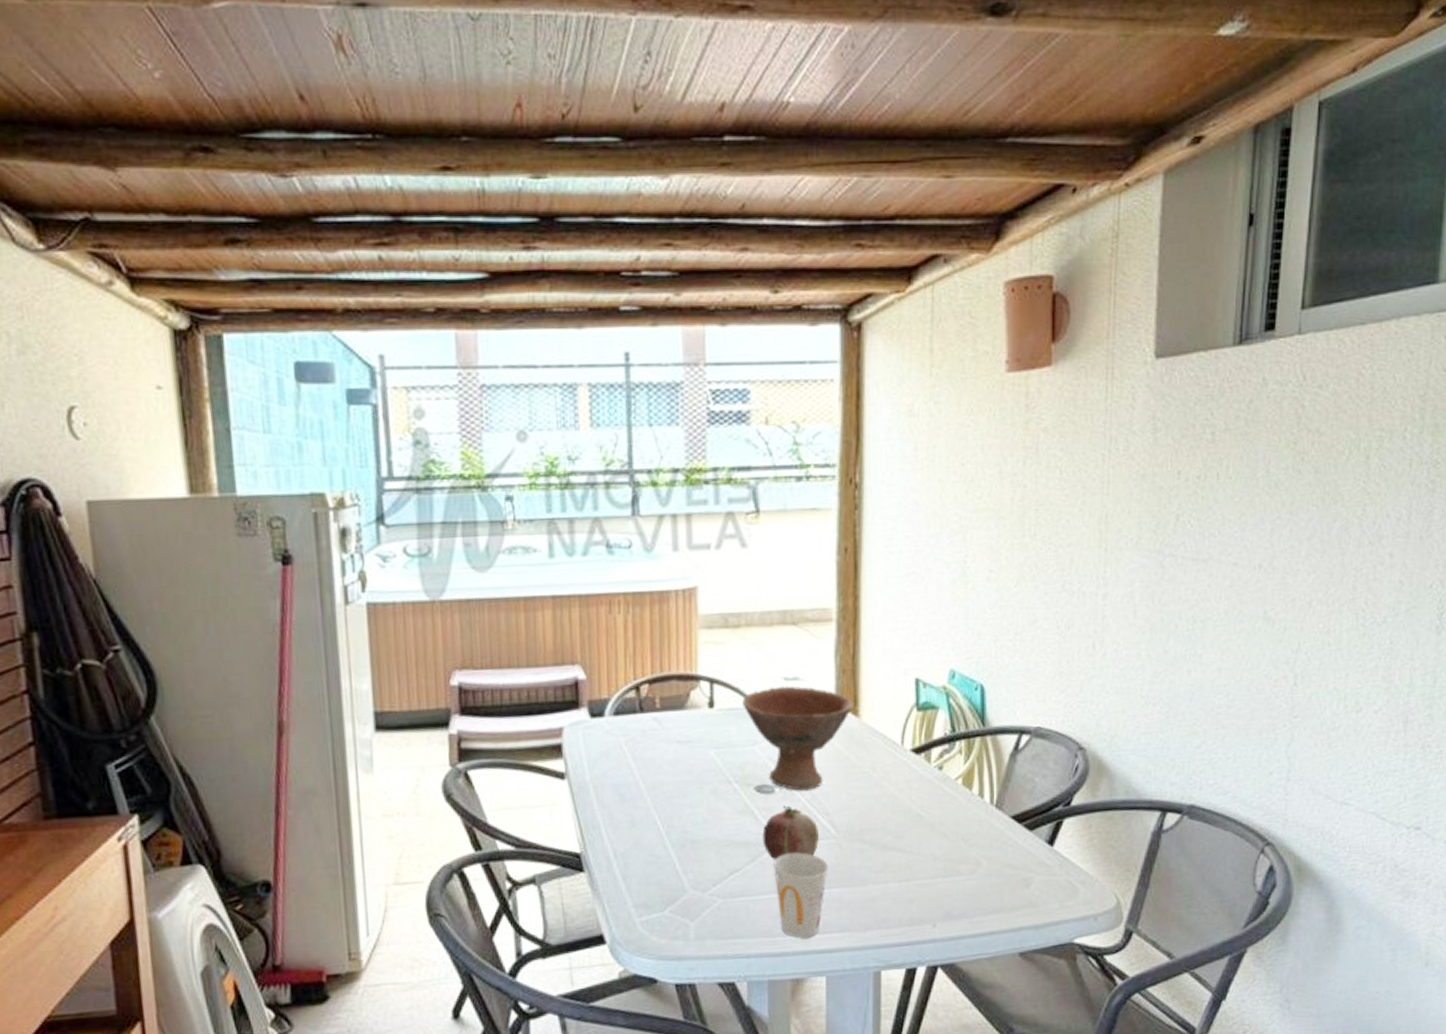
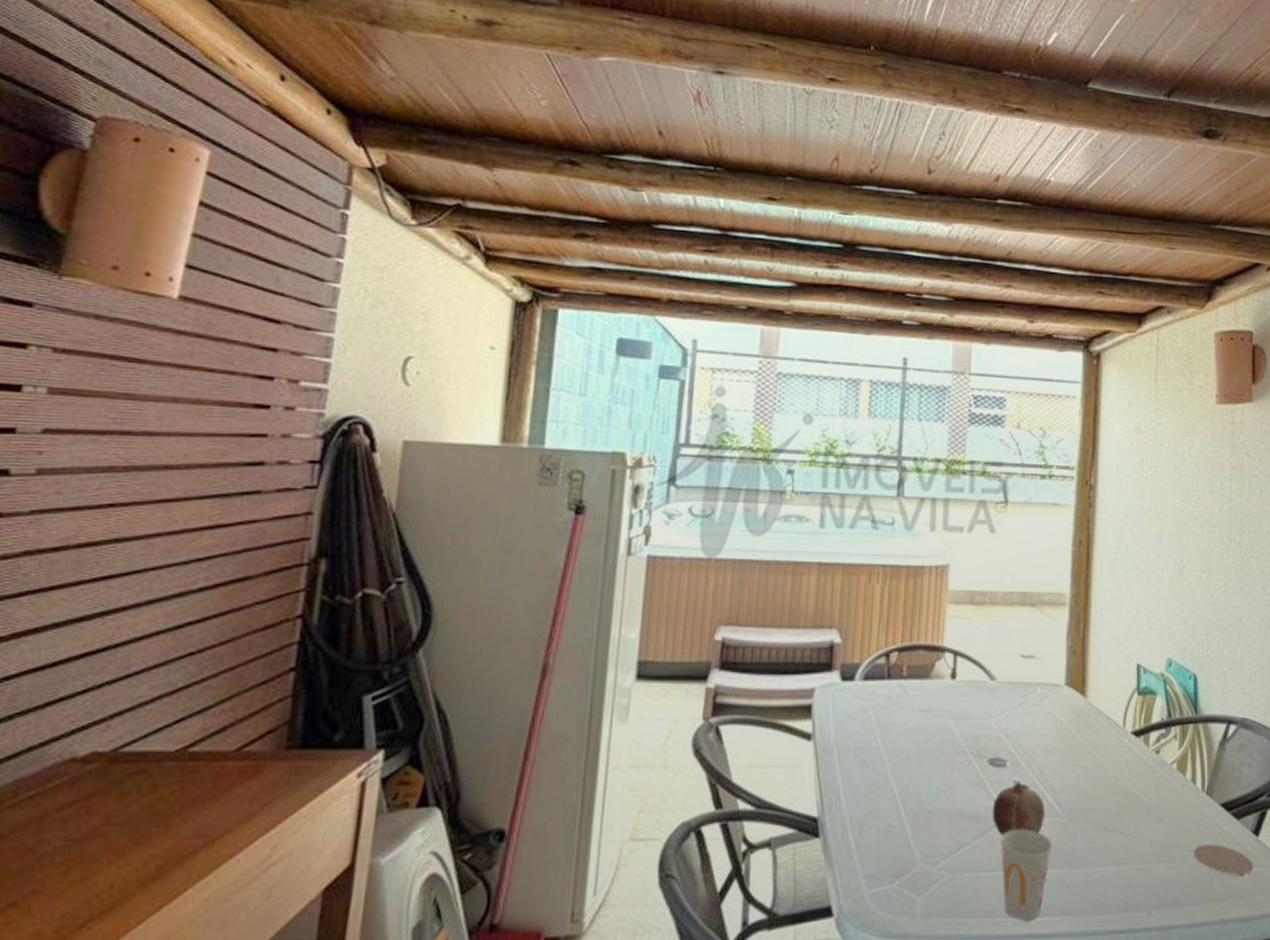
bowl: present [742,685,854,791] -> none [982,663,1082,766]
coaster: none [982,856,1048,886] -> present [1194,844,1254,876]

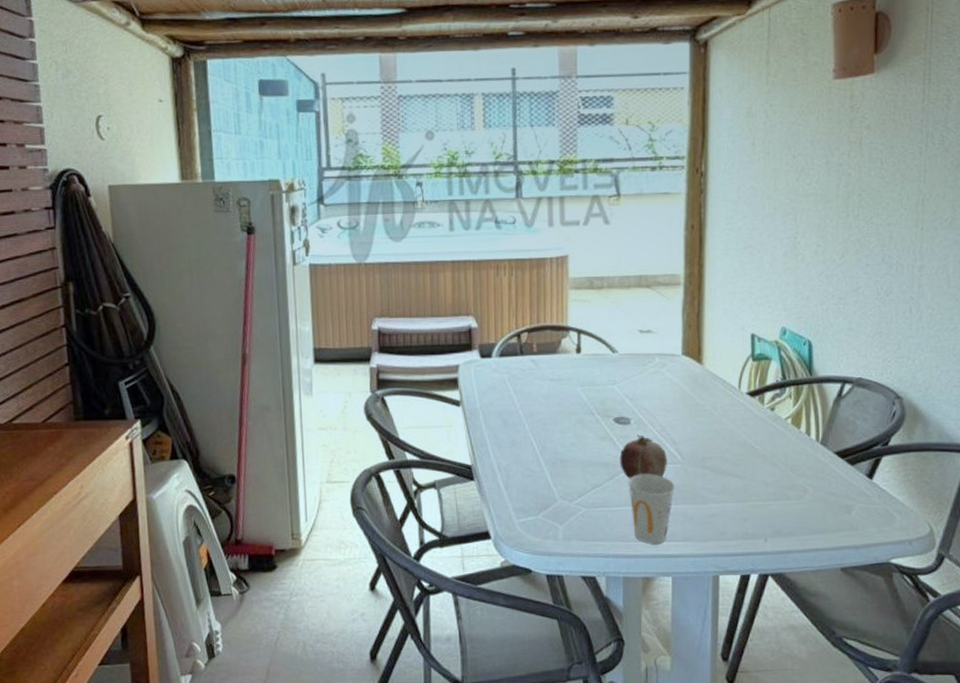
coaster: present [1194,844,1254,876] -> none [808,485,868,512]

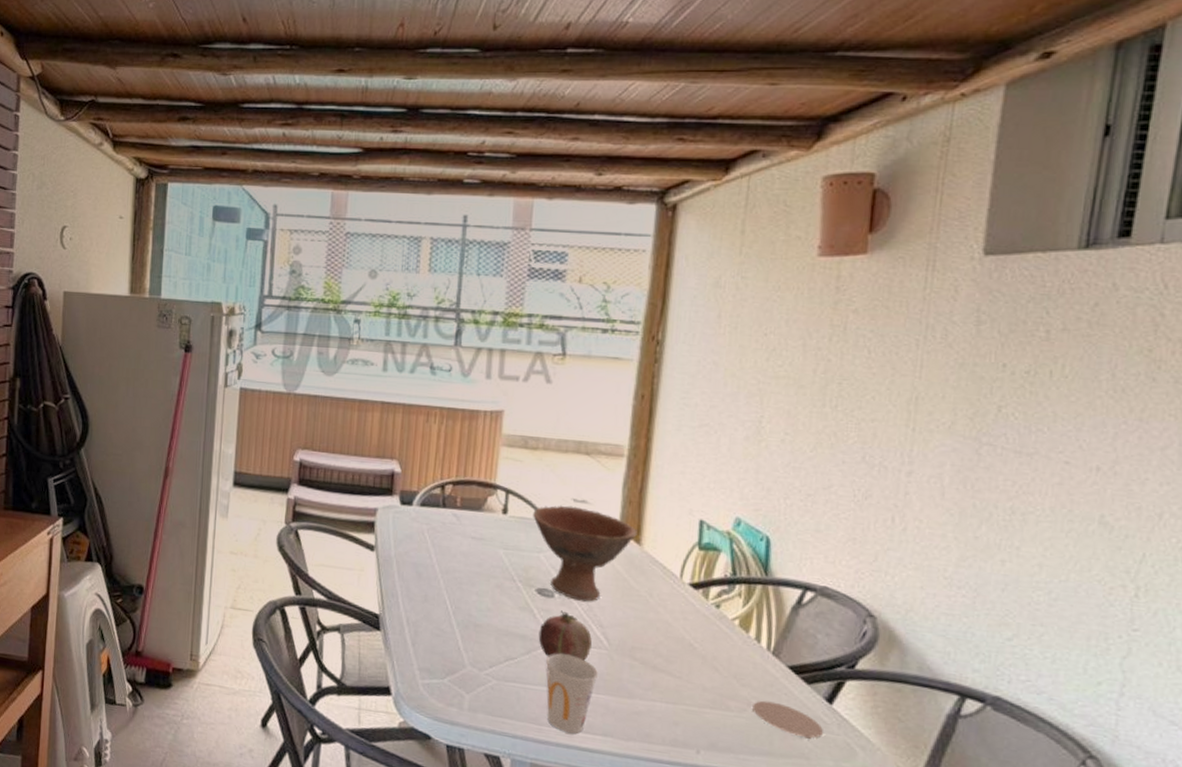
bowl: none [604,337,698,423] -> present [533,505,637,602]
coaster: none [808,485,868,512] -> present [752,700,824,739]

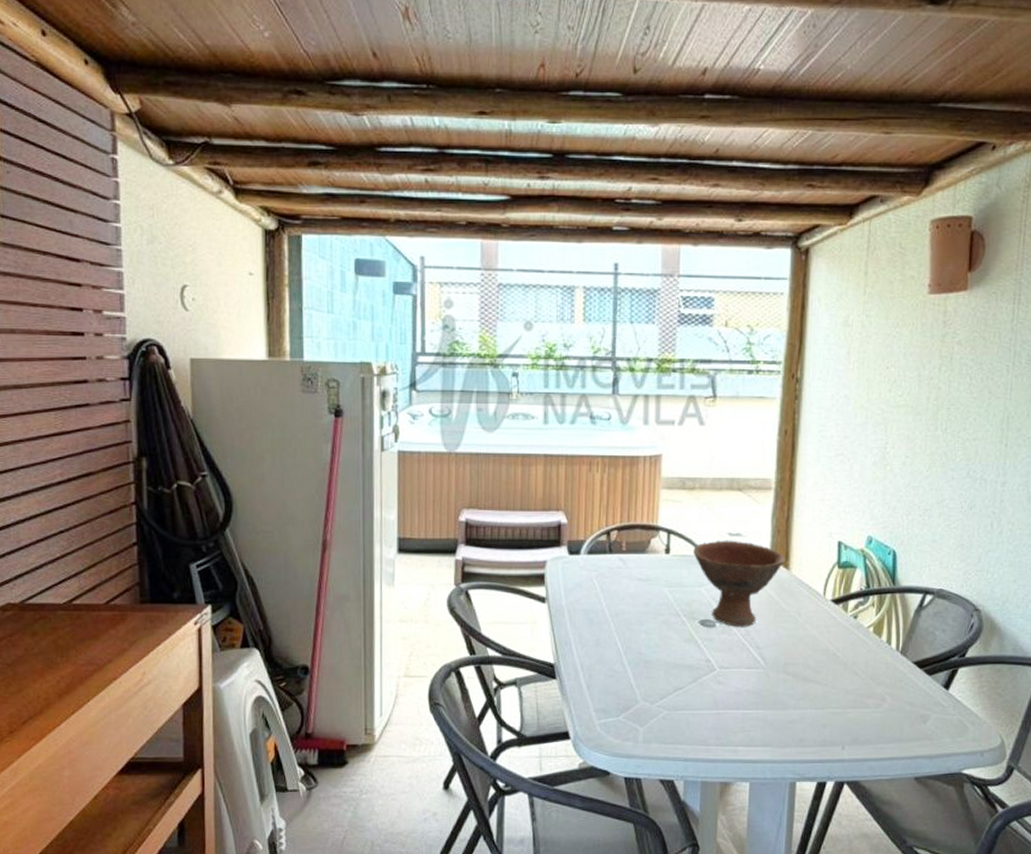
fruit: present [538,610,592,661] -> none [703,638,750,682]
cup: present [546,653,598,734] -> none [711,678,757,749]
coaster: present [752,700,824,739] -> none [886,695,943,722]

